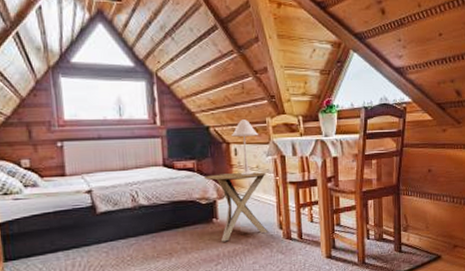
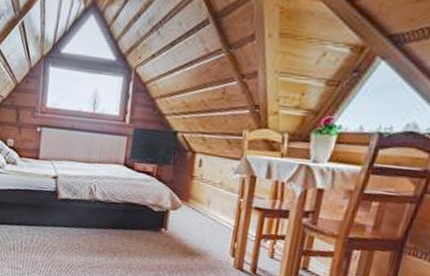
side table: present [203,172,269,242] -> none [161,183,230,258]
table lamp: present [231,119,259,176] -> none [198,128,231,191]

